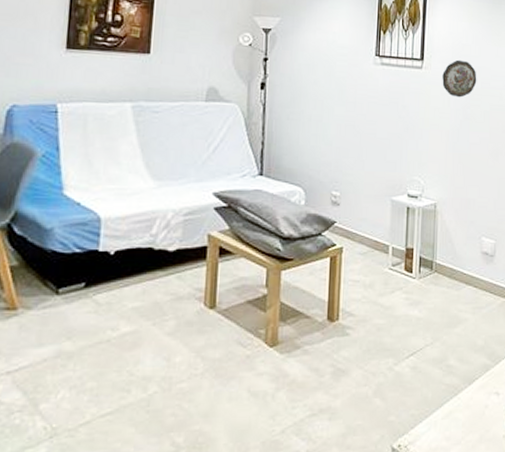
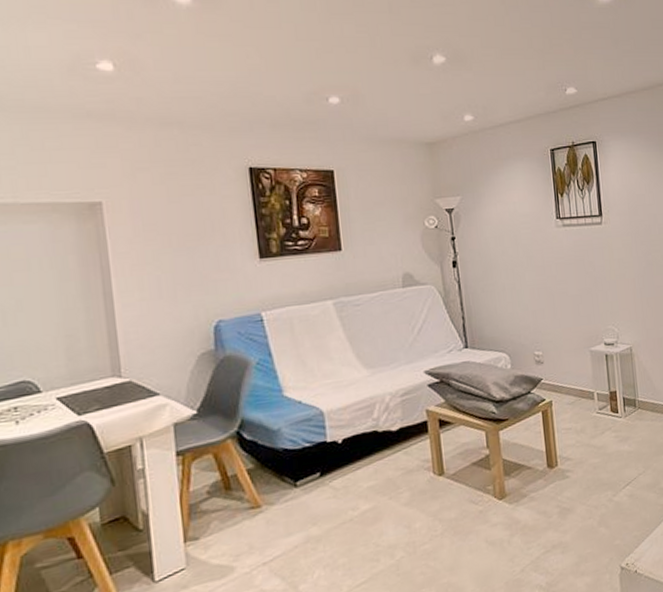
decorative plate: present [442,59,477,98] -> none [621,210,655,246]

